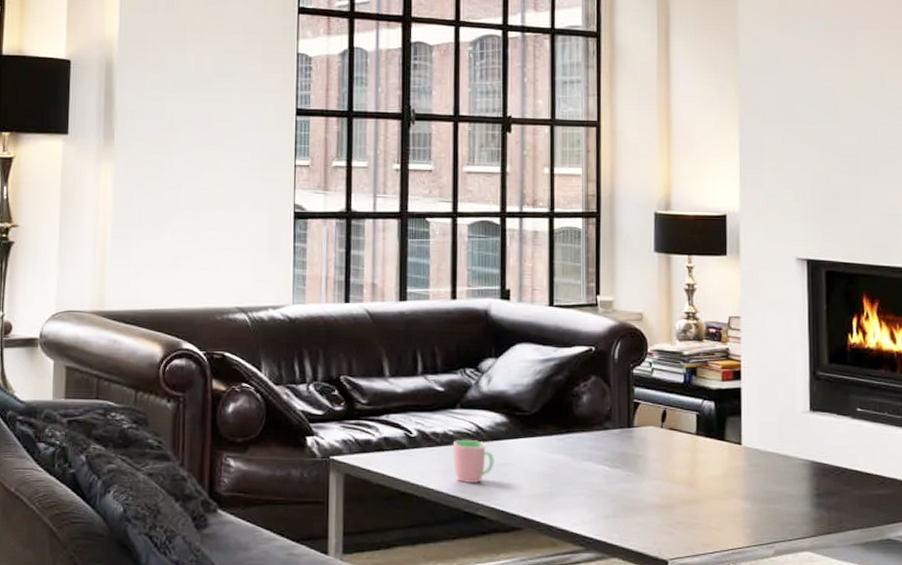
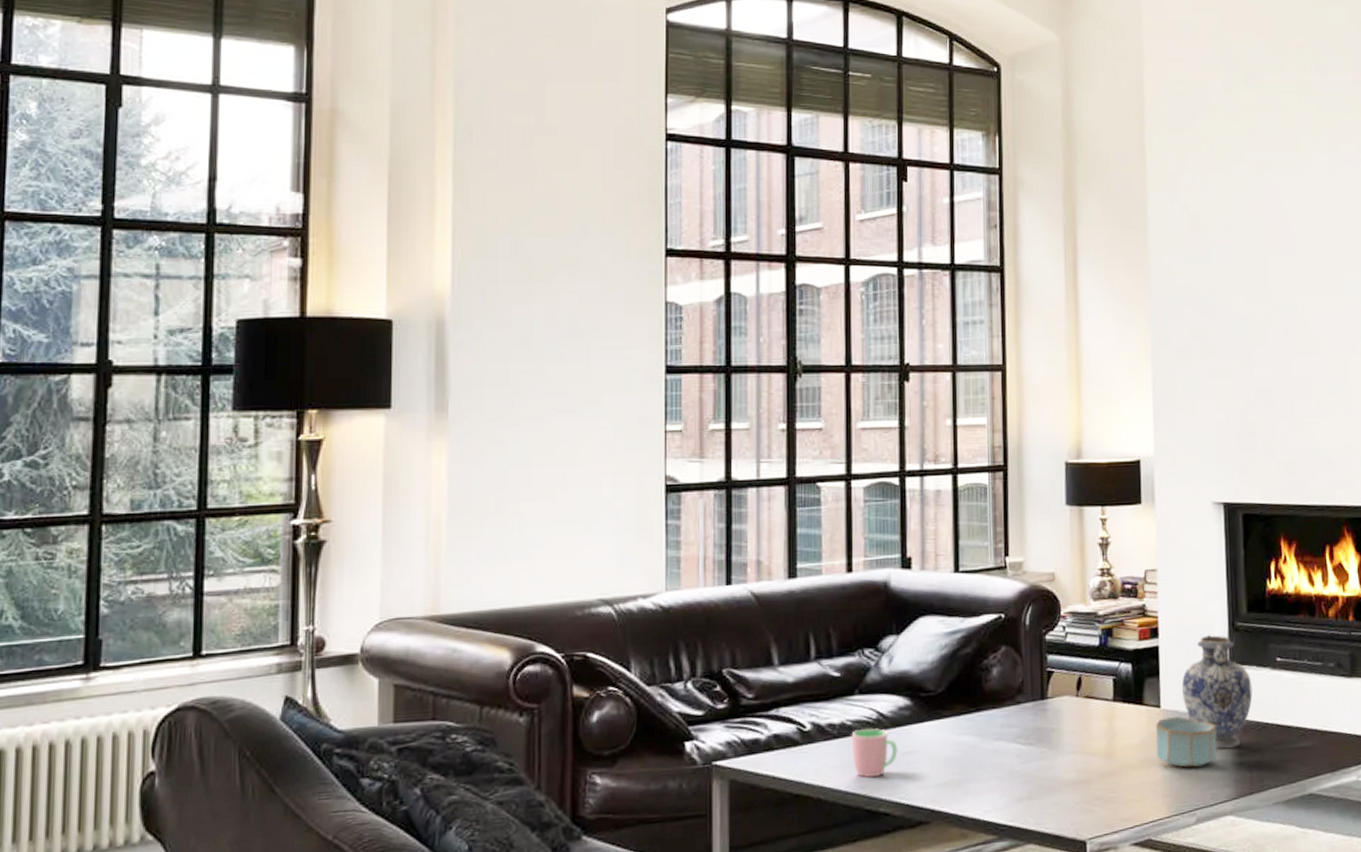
bowl: none [736,455,796,503] -> present [1155,717,1217,768]
decorative vase: none [762,380,832,489] -> present [1181,634,1253,750]

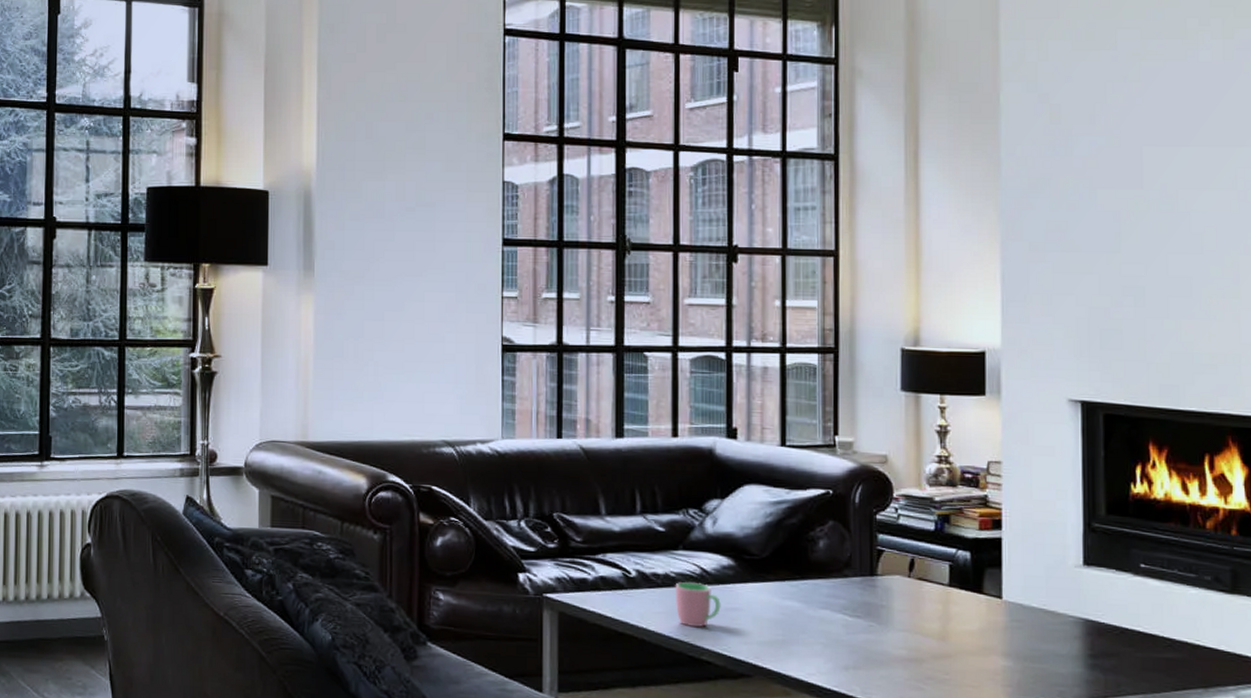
bowl: present [1155,717,1217,768] -> none [995,609,1067,662]
decorative vase: present [1181,634,1253,750] -> none [1027,532,1110,649]

